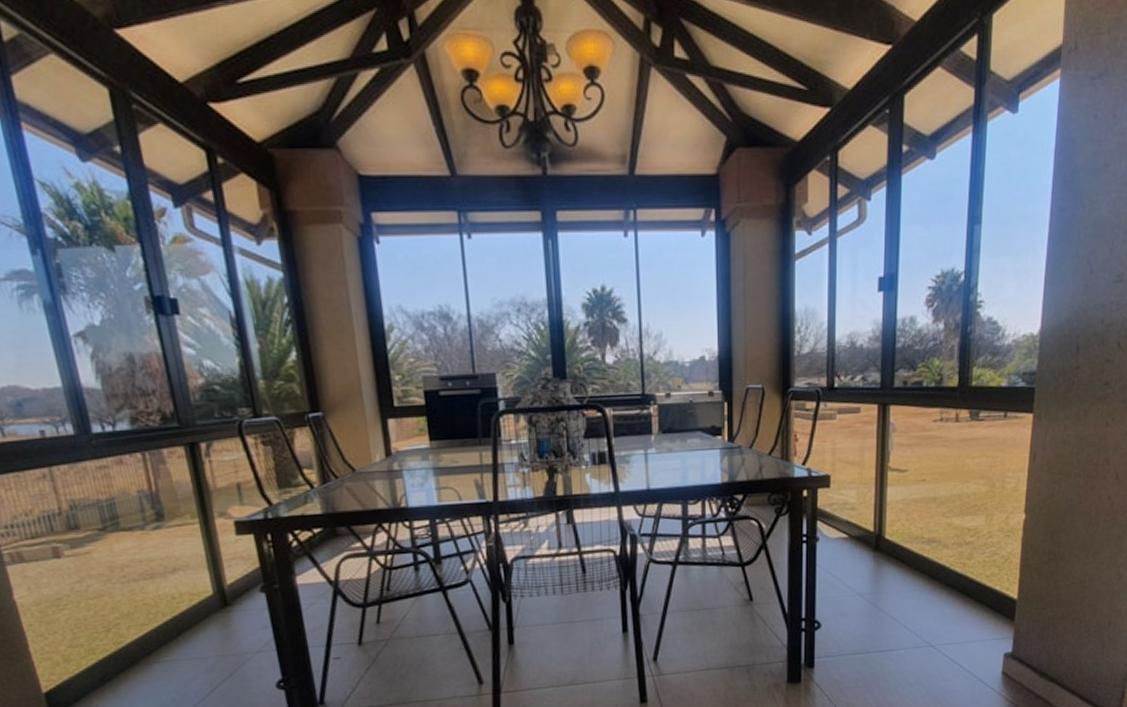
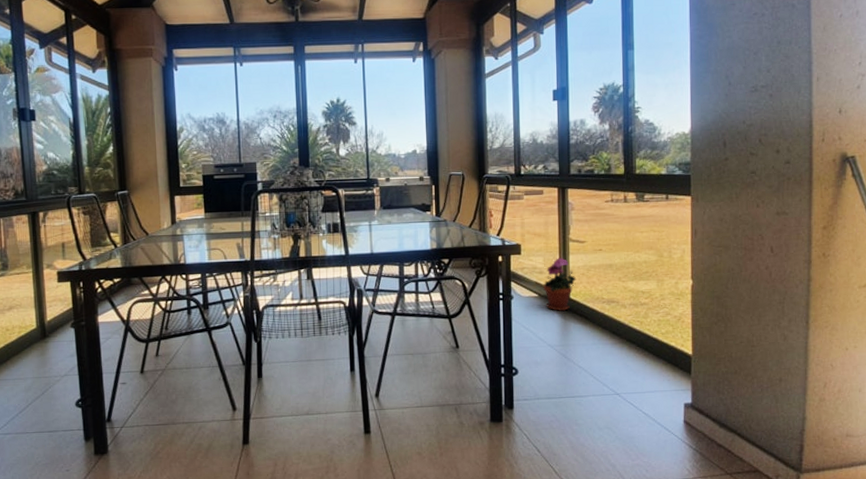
potted plant: none [855,490,894,555] -> present [543,258,577,312]

